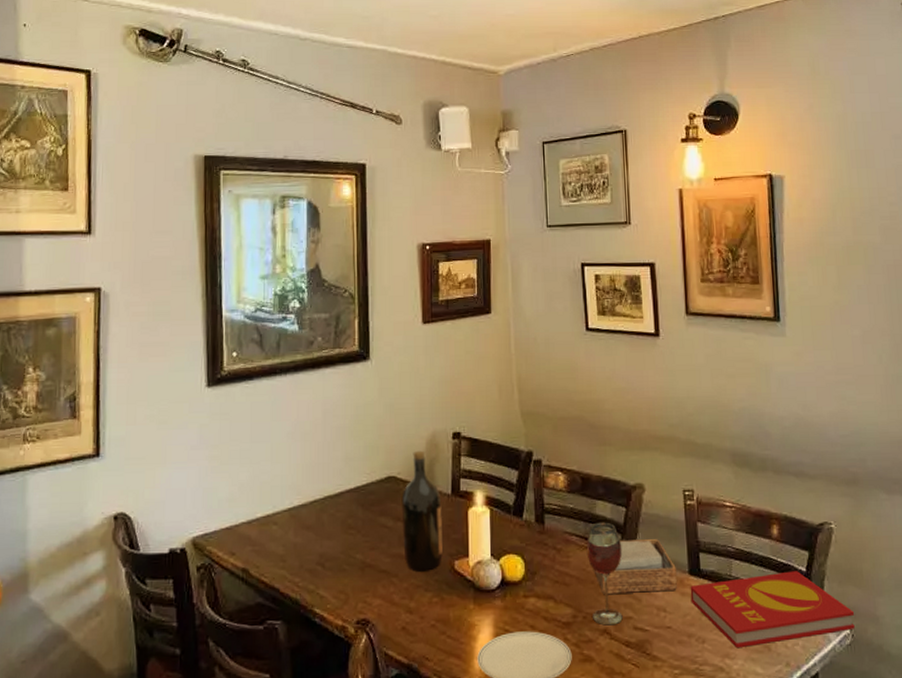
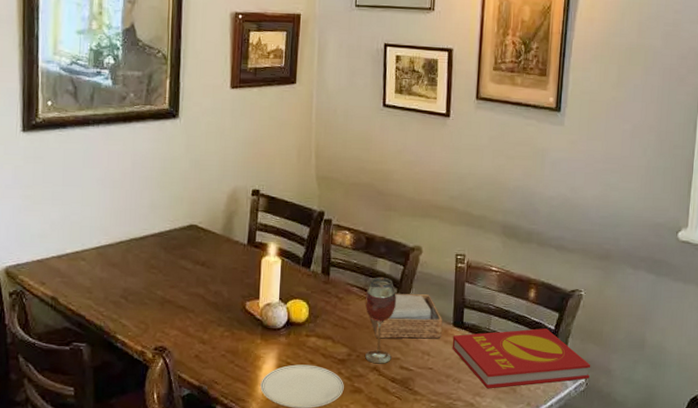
wine bottle: present [401,450,444,571] -> none [200,204,238,309]

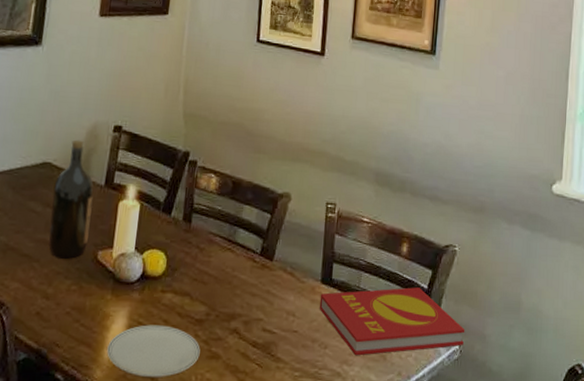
wine bottle: none [200,204,238,309] -> present [48,140,94,259]
wineglass: present [365,277,397,364] -> none [225,226,263,326]
napkin holder: present [371,294,443,339] -> none [233,245,310,298]

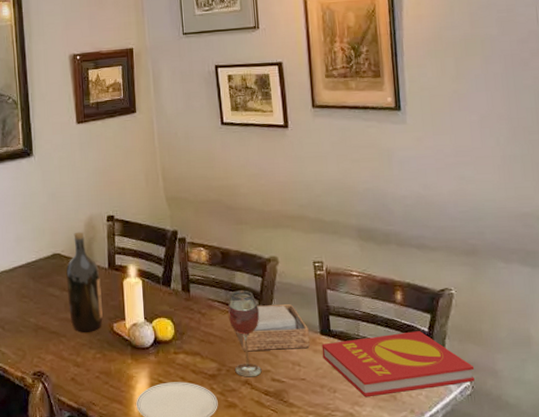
wineglass: none [225,226,263,326] -> present [227,290,262,378]
napkin holder: none [233,245,310,298] -> present [236,304,310,351]

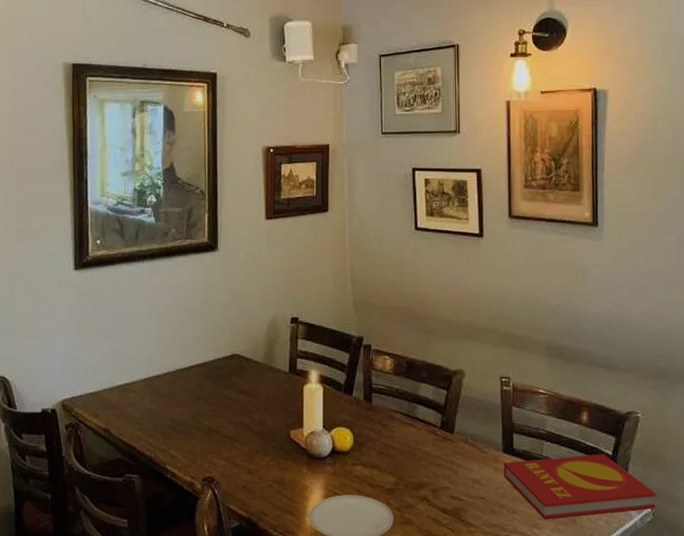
wine bottle: present [66,231,104,332] -> none [244,332,281,438]
wineglass: present [227,290,262,378] -> none [409,402,442,494]
napkin holder: present [236,304,310,351] -> none [417,419,492,467]

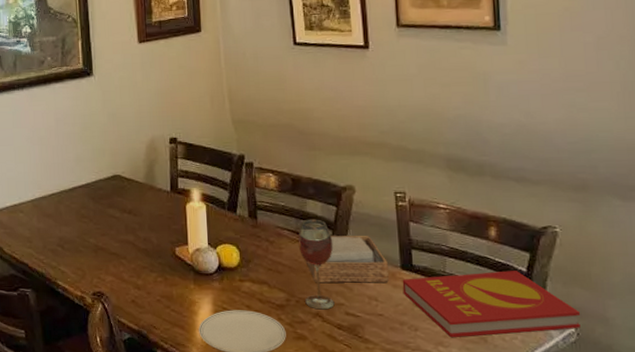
wineglass: none [409,402,442,494] -> present [297,219,335,310]
napkin holder: none [417,419,492,467] -> present [306,236,390,283]

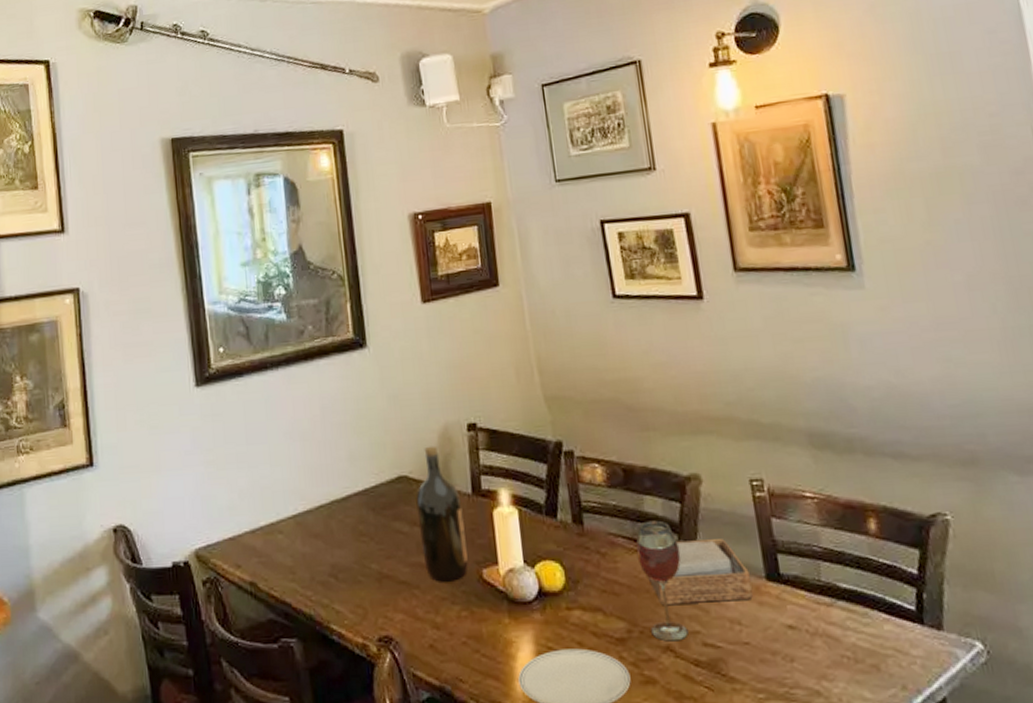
wine bottle: none [126,153,165,255] -> present [416,445,469,582]
book: present [402,271,581,338] -> none [768,573,990,668]

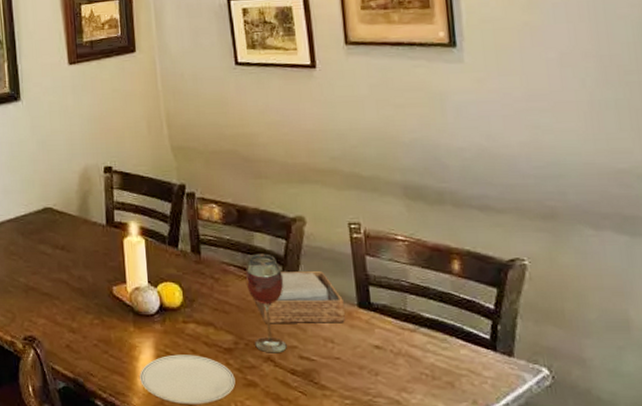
wine bottle: present [416,445,469,582] -> none [58,184,101,295]

